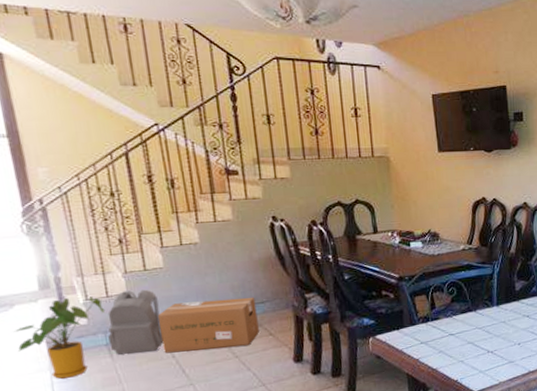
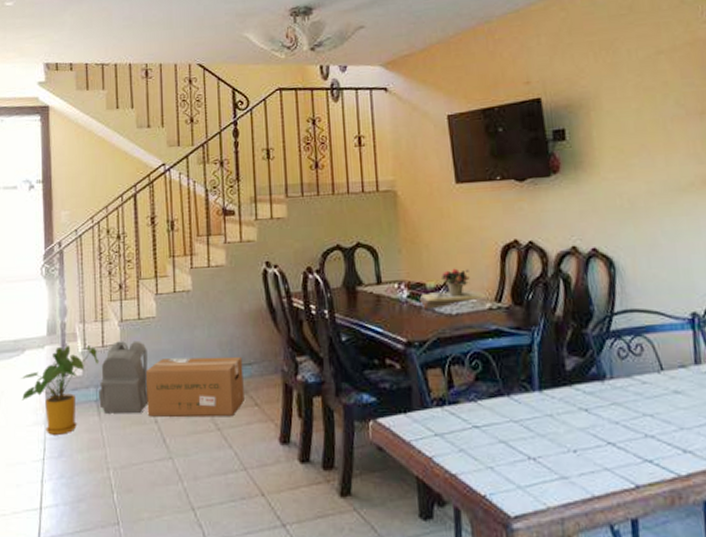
flower arrangement: none [409,219,461,253] -> present [419,268,487,311]

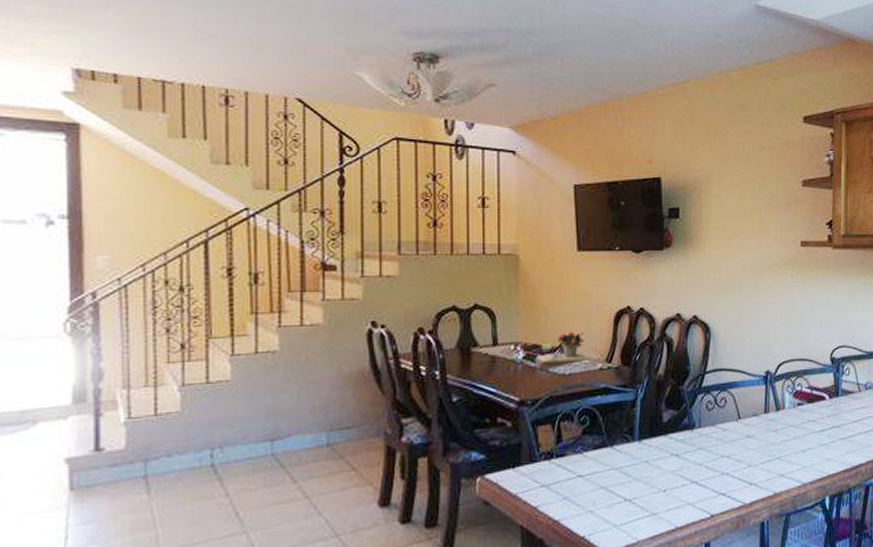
house plant: present [21,345,100,435] -> none [30,414,150,520]
backpack: present [99,340,149,413] -> none [148,407,218,490]
box: present [145,356,244,417] -> none [214,420,339,490]

